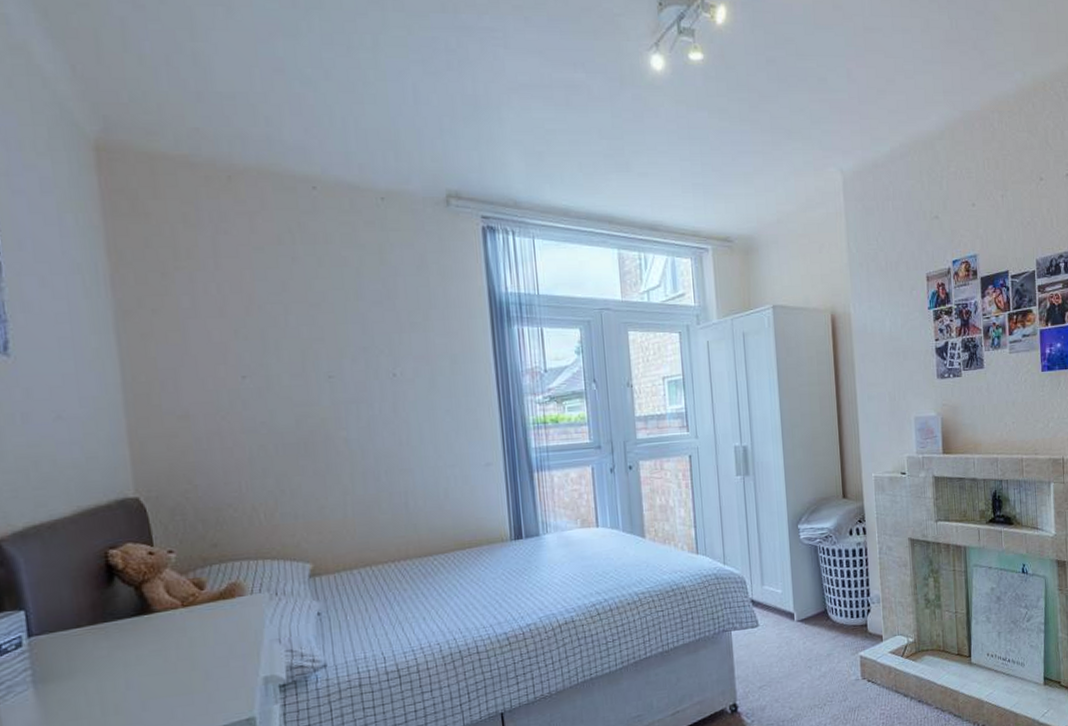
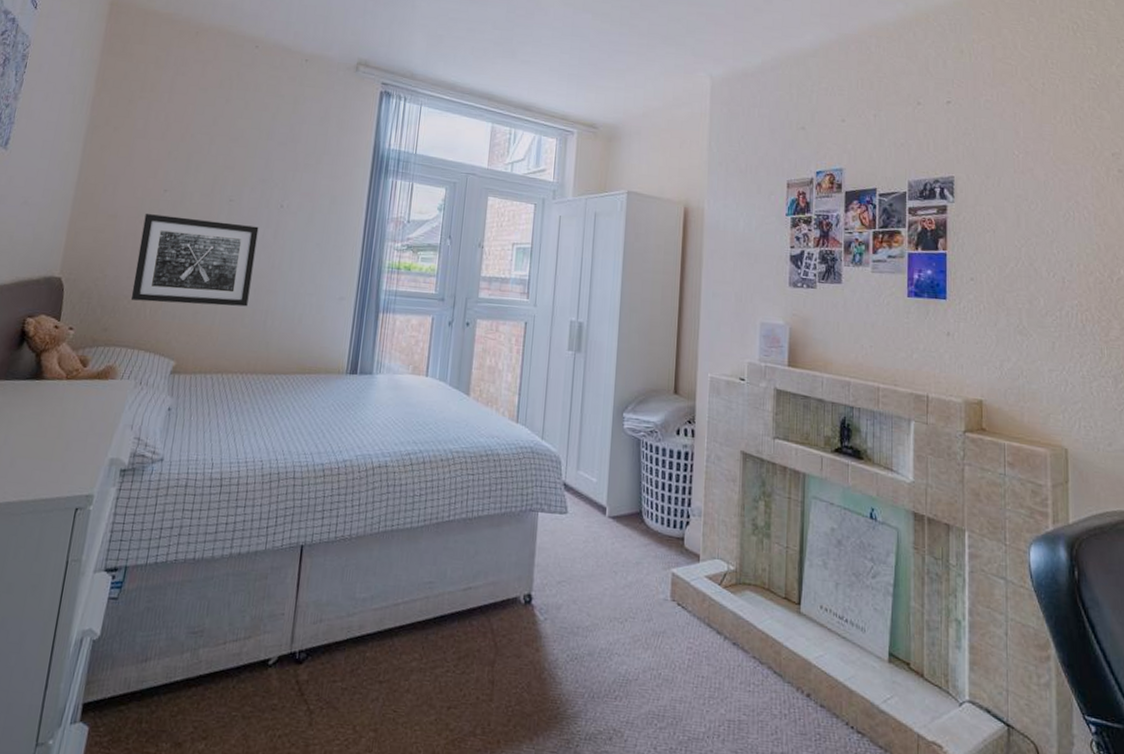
wall art: none [225,402,381,507] -> present [130,214,259,307]

